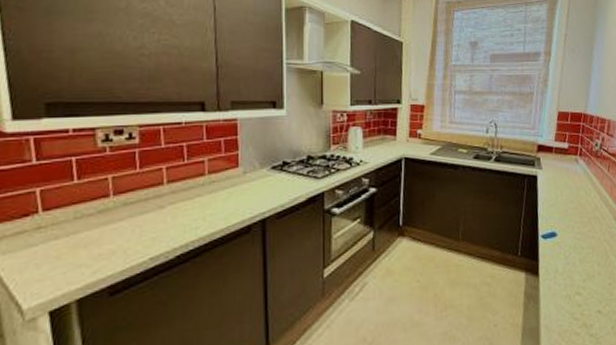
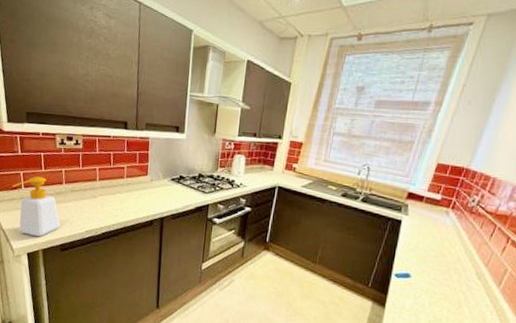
soap bottle: none [19,191,107,283] -> present [11,176,60,237]

